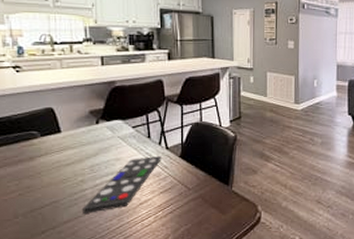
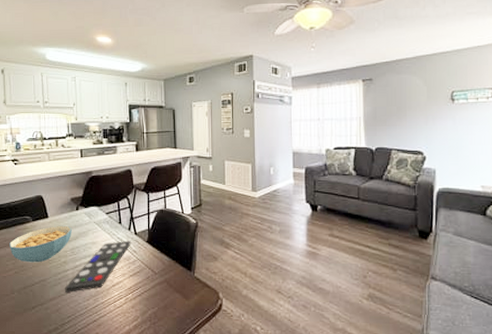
cereal bowl: none [11,140,91,183] -> present [9,225,72,263]

